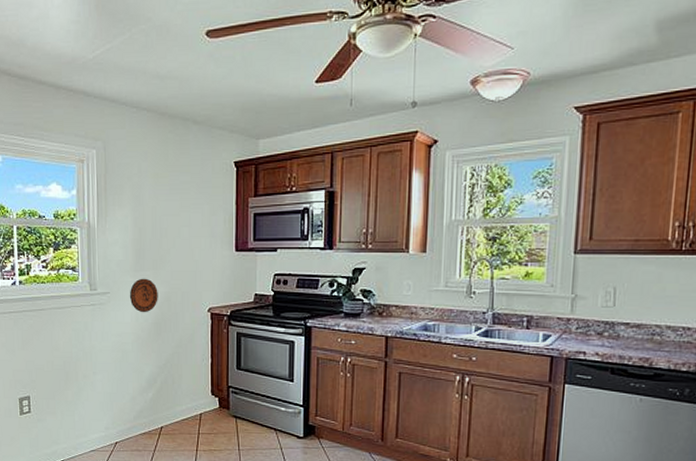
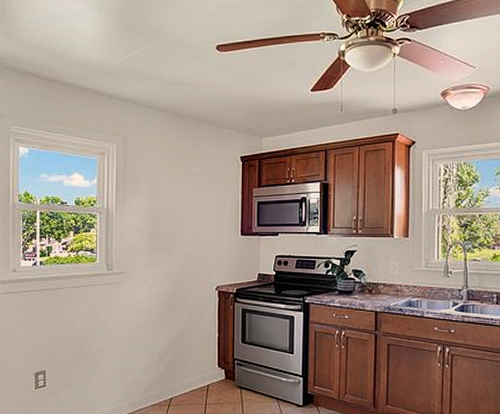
decorative plate: present [129,278,158,313] -> none [143,259,170,291]

